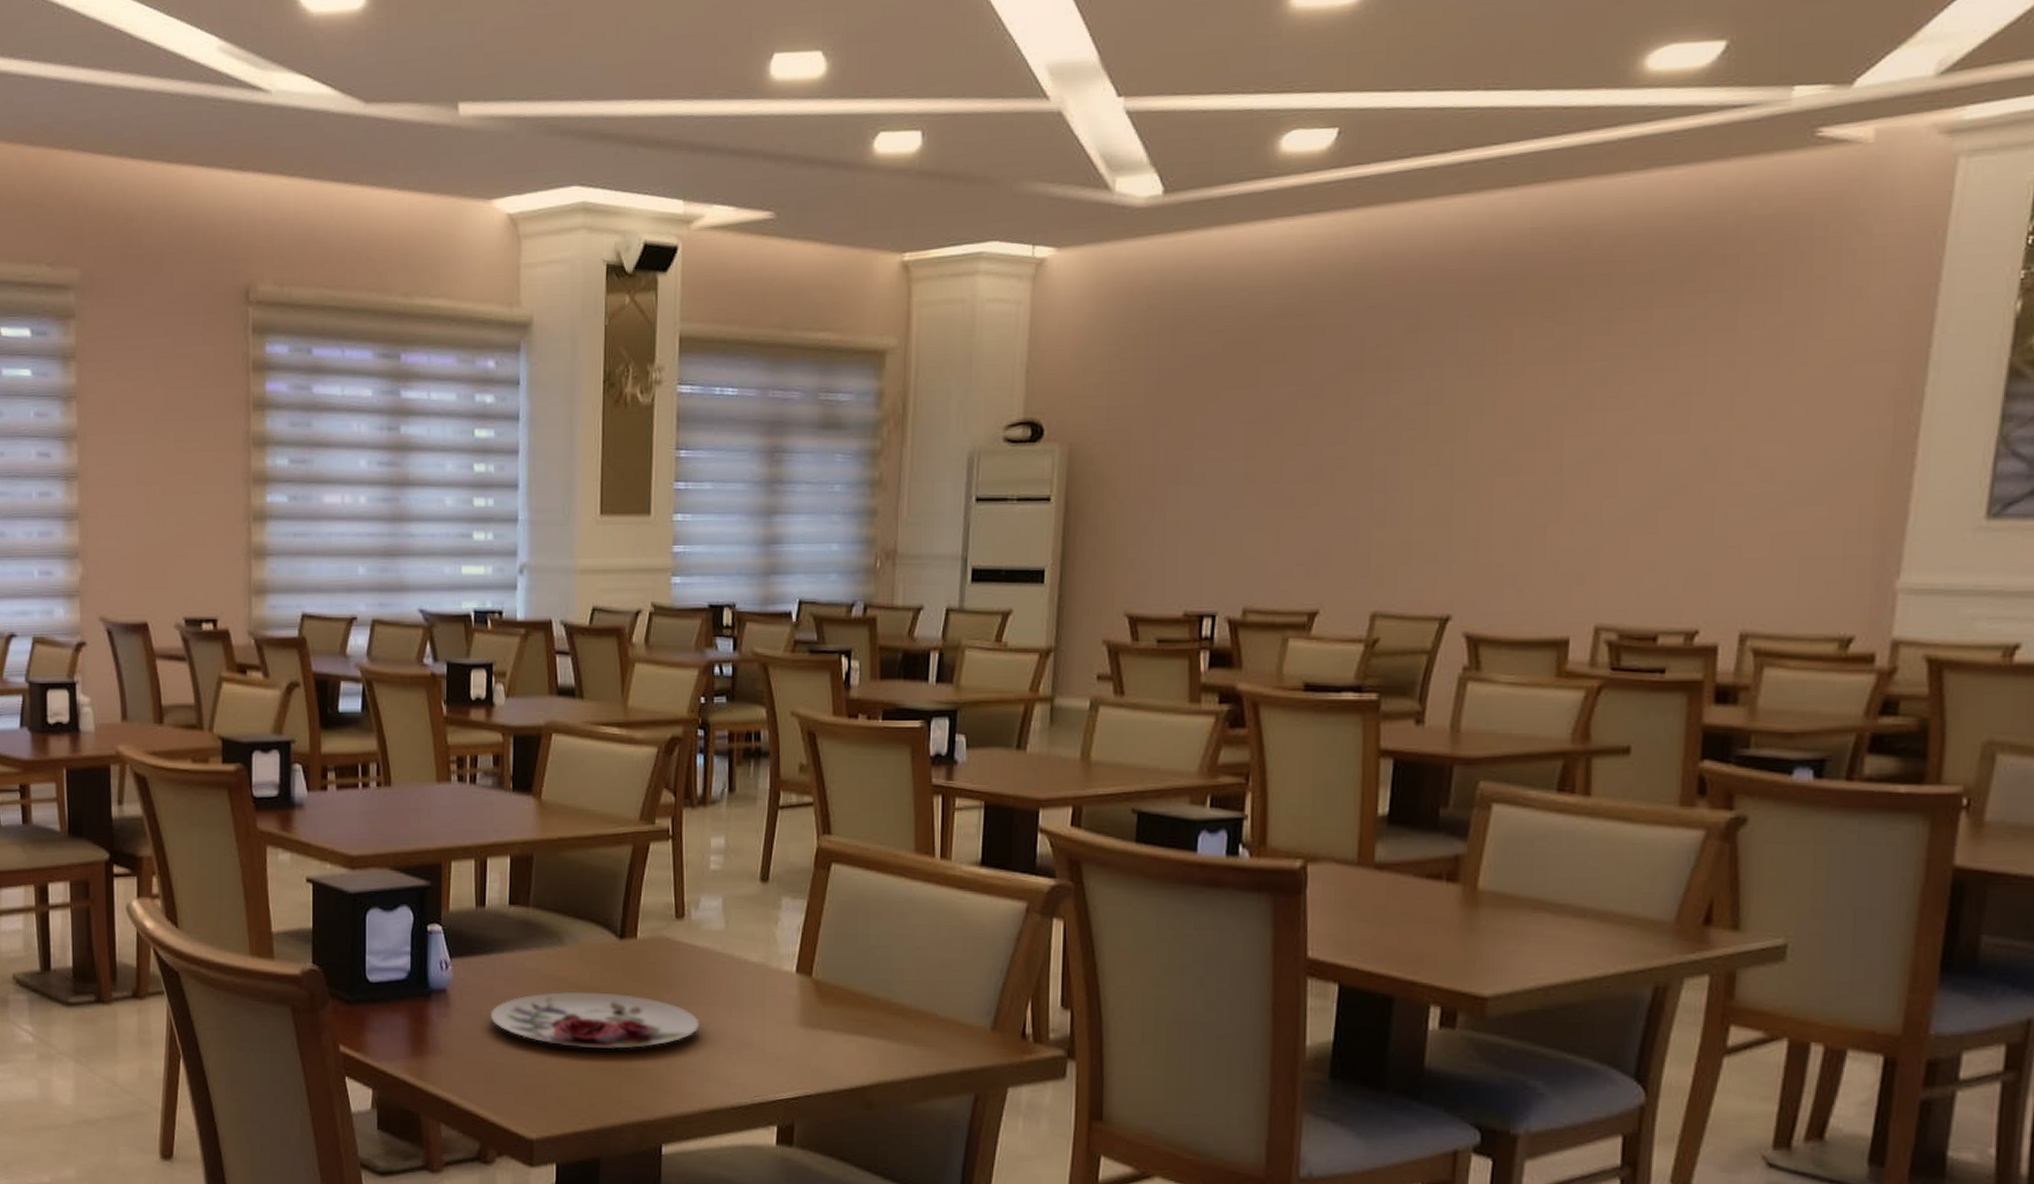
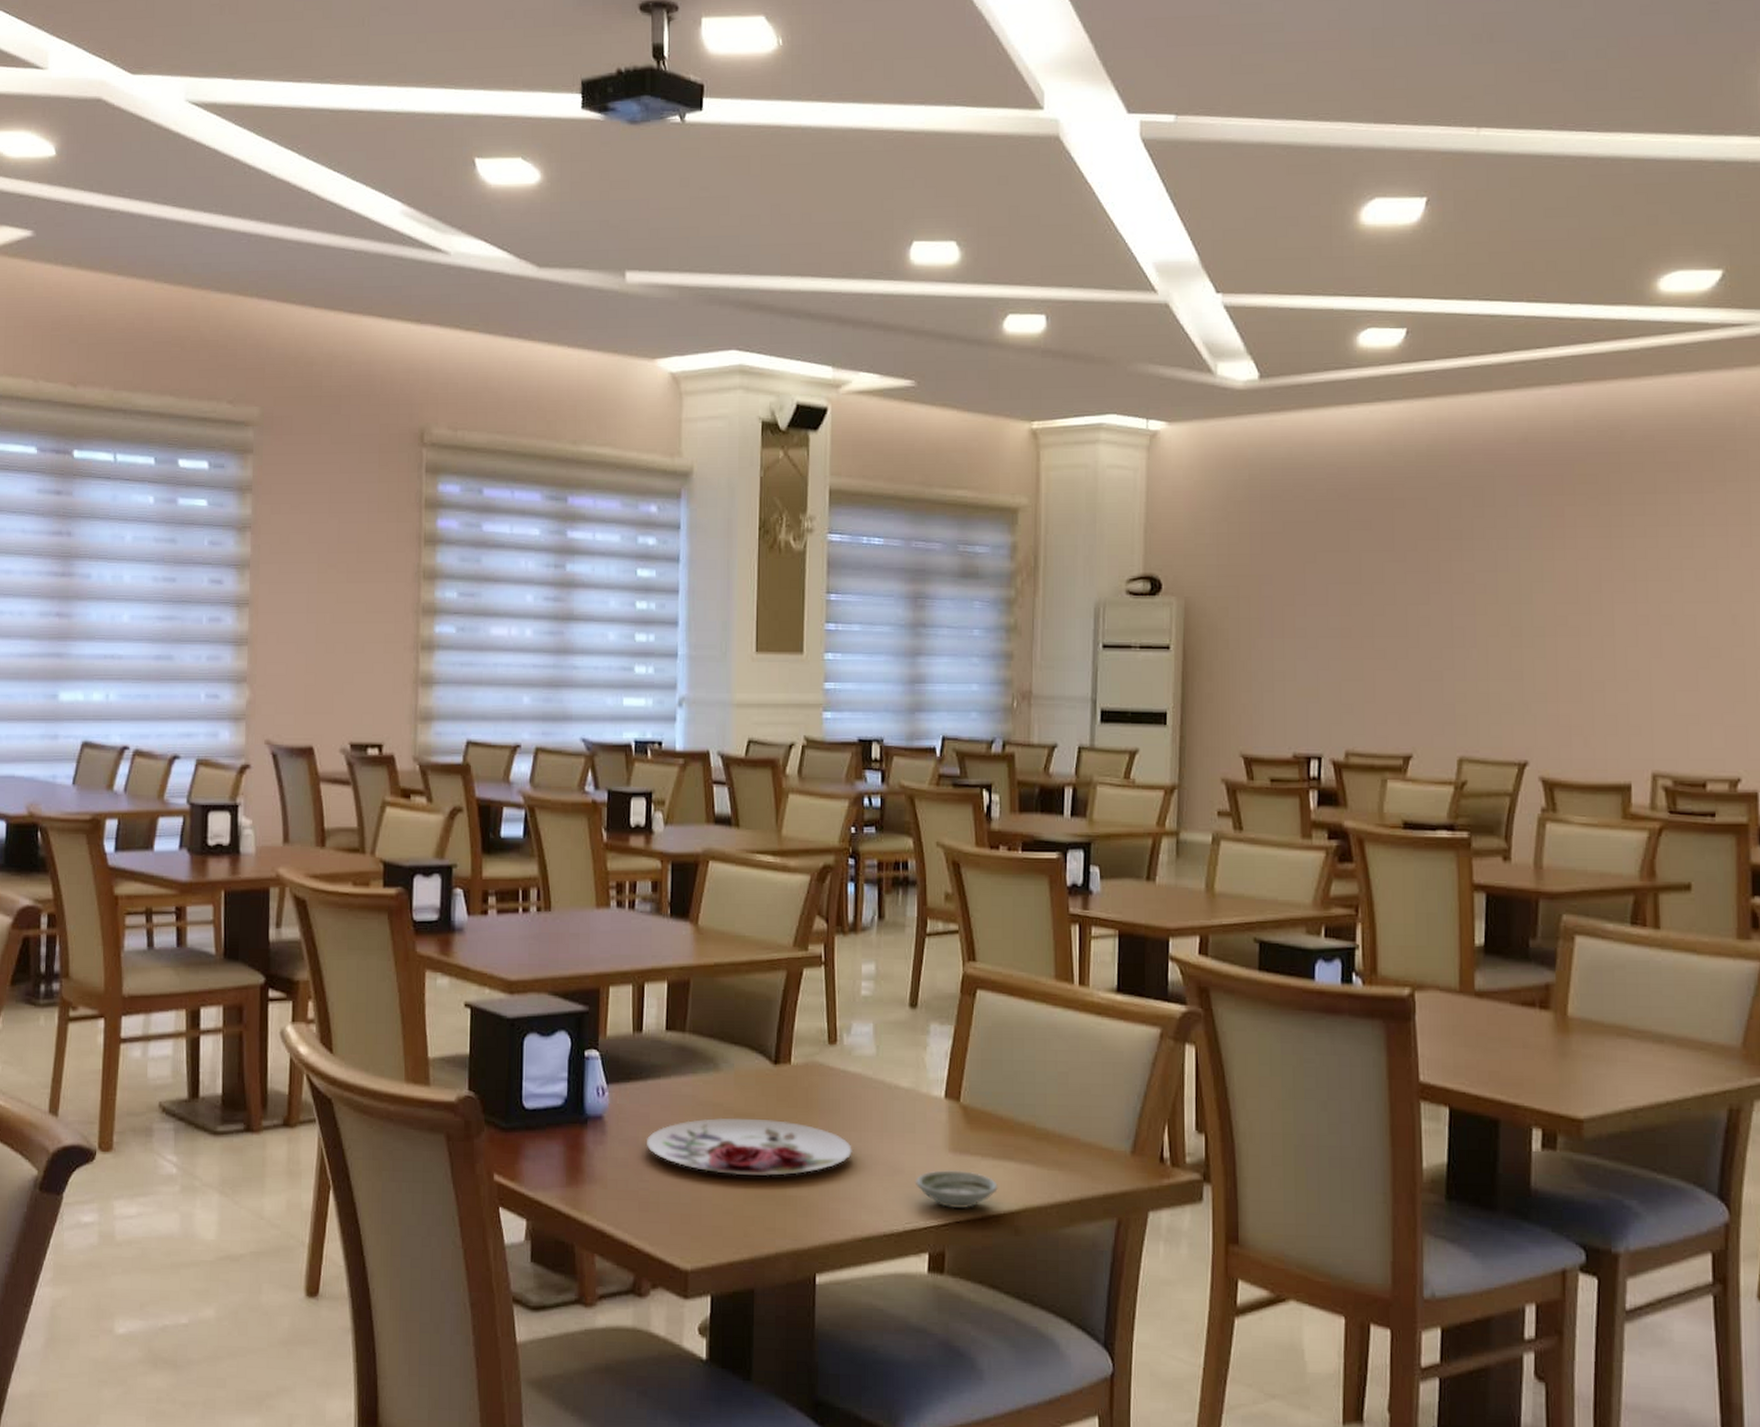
saucer: none [763,1044,851,1083] -> present [914,1170,999,1209]

